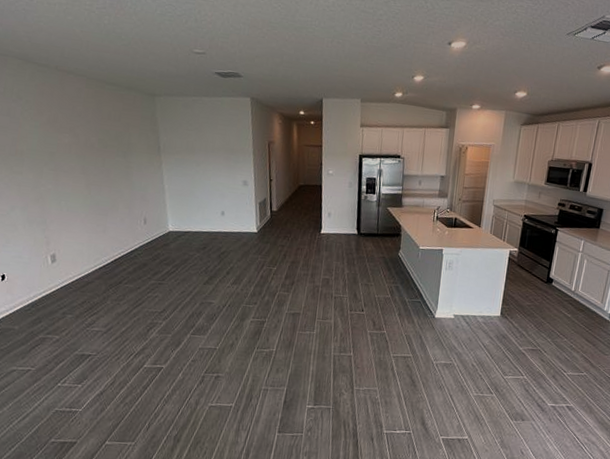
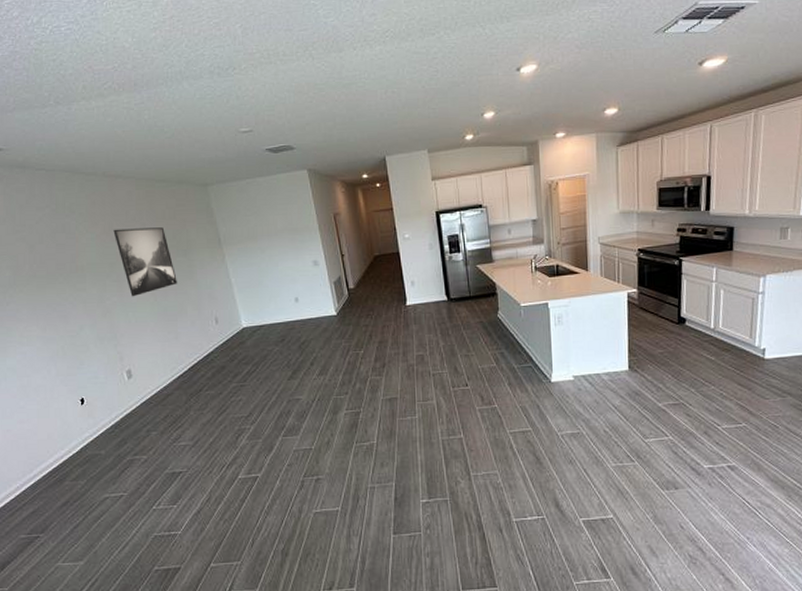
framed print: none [57,121,113,188] -> present [113,227,177,297]

